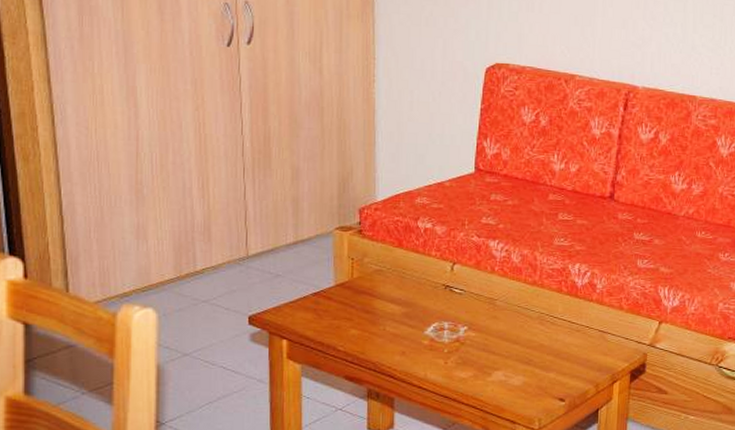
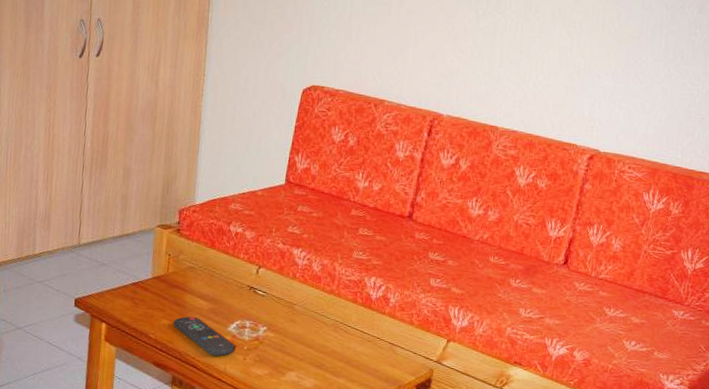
remote control: none [364,323,433,363] -> present [174,316,234,356]

